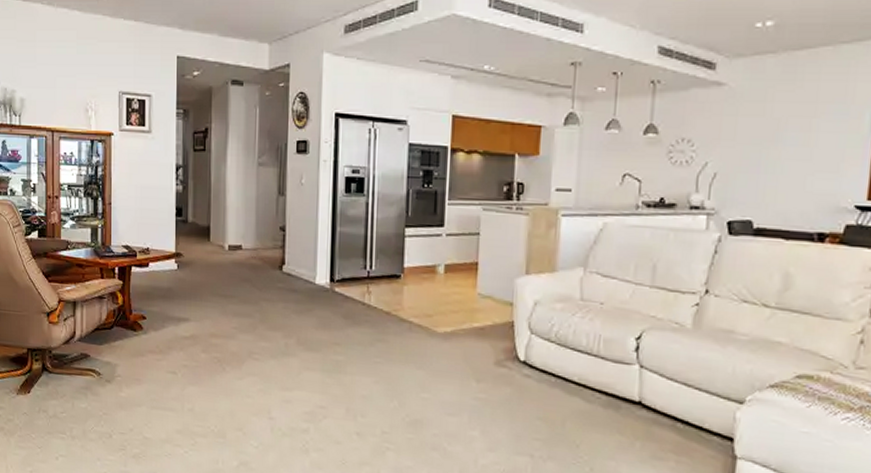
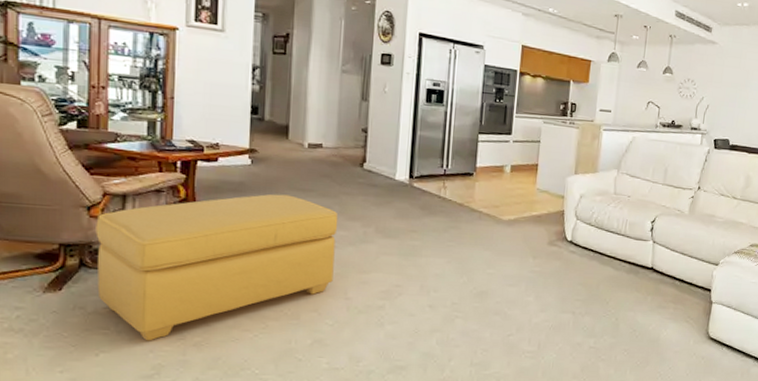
ottoman: none [54,300,260,449] -> present [95,194,338,341]

